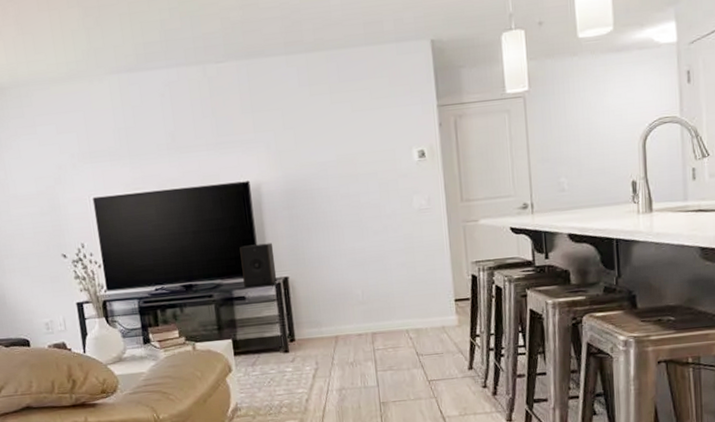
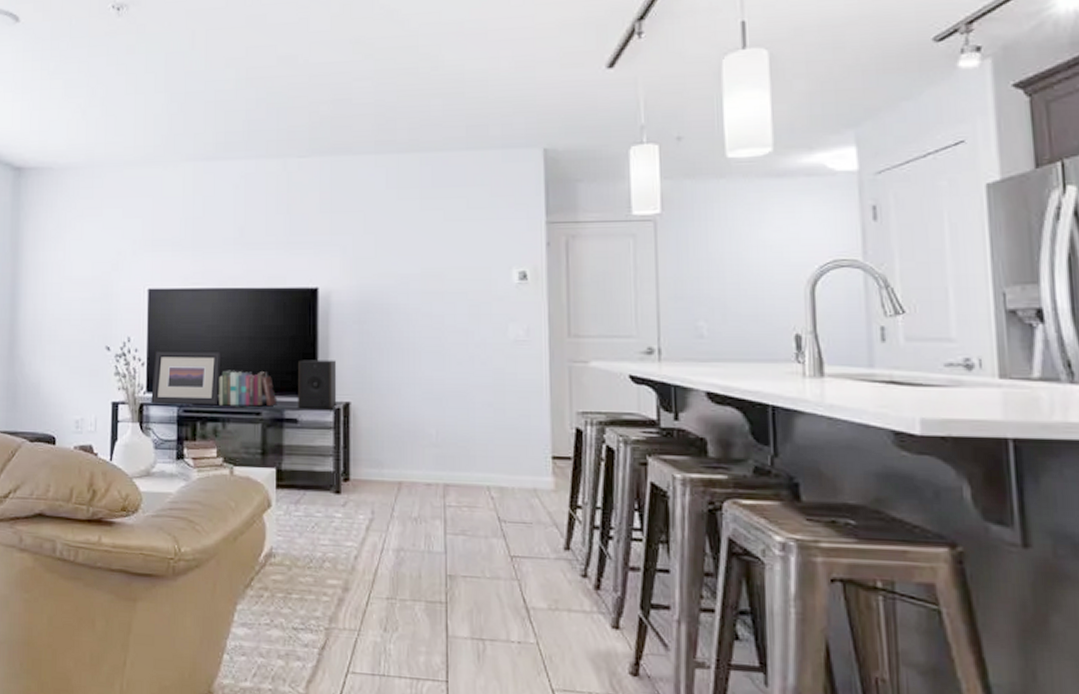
picture frame: none [109,247,174,300] -> present [151,351,222,406]
books: none [171,260,225,294] -> present [218,370,276,407]

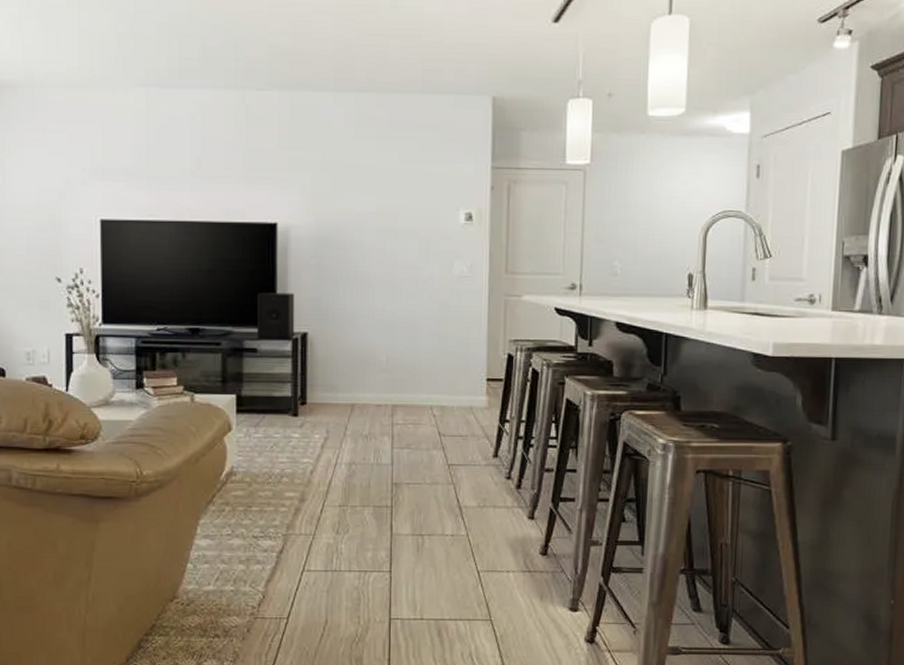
picture frame: present [151,351,222,406] -> none [107,283,180,337]
books: present [218,370,276,407] -> none [178,302,236,337]

